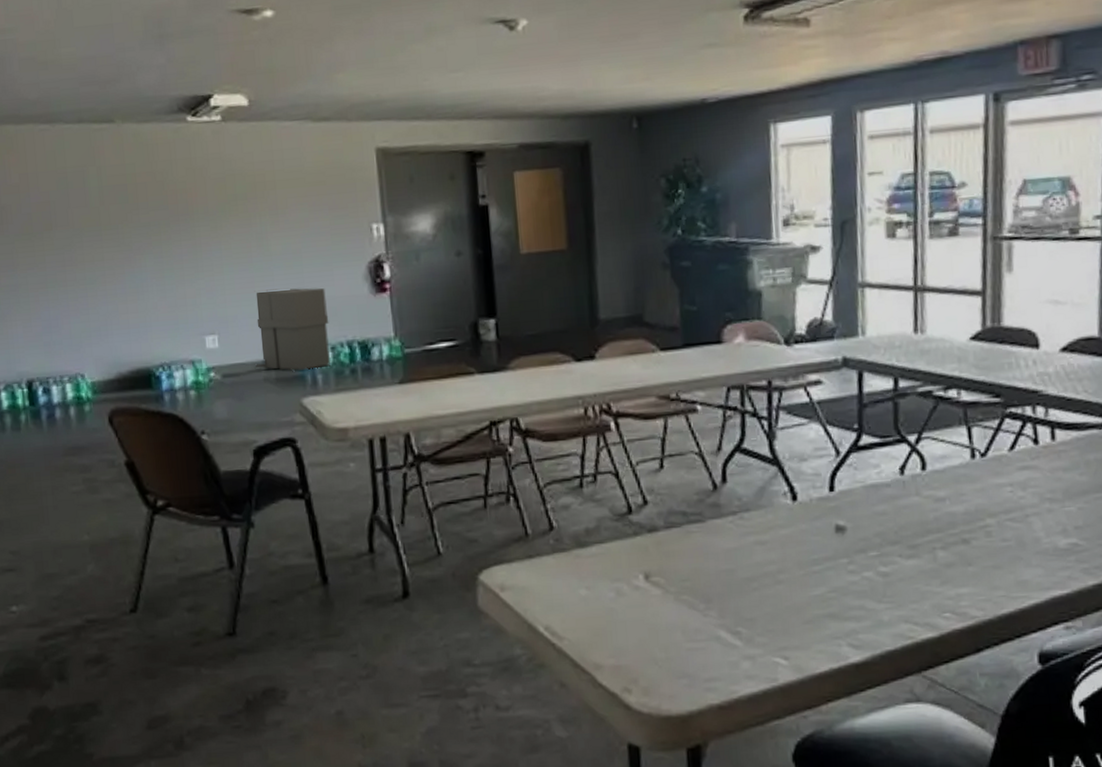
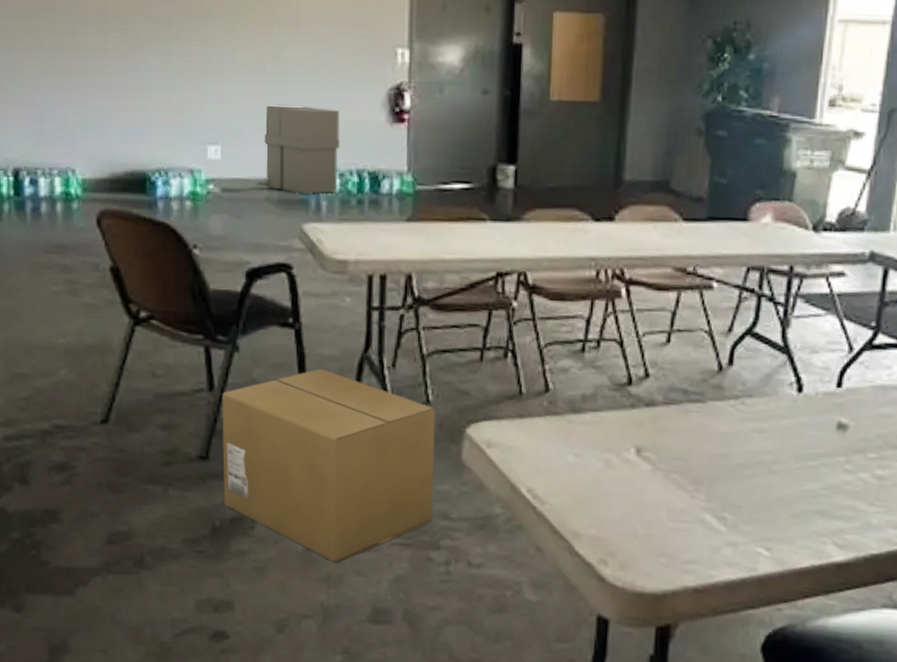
box: none [242,534,457,723] -> present [222,368,436,563]

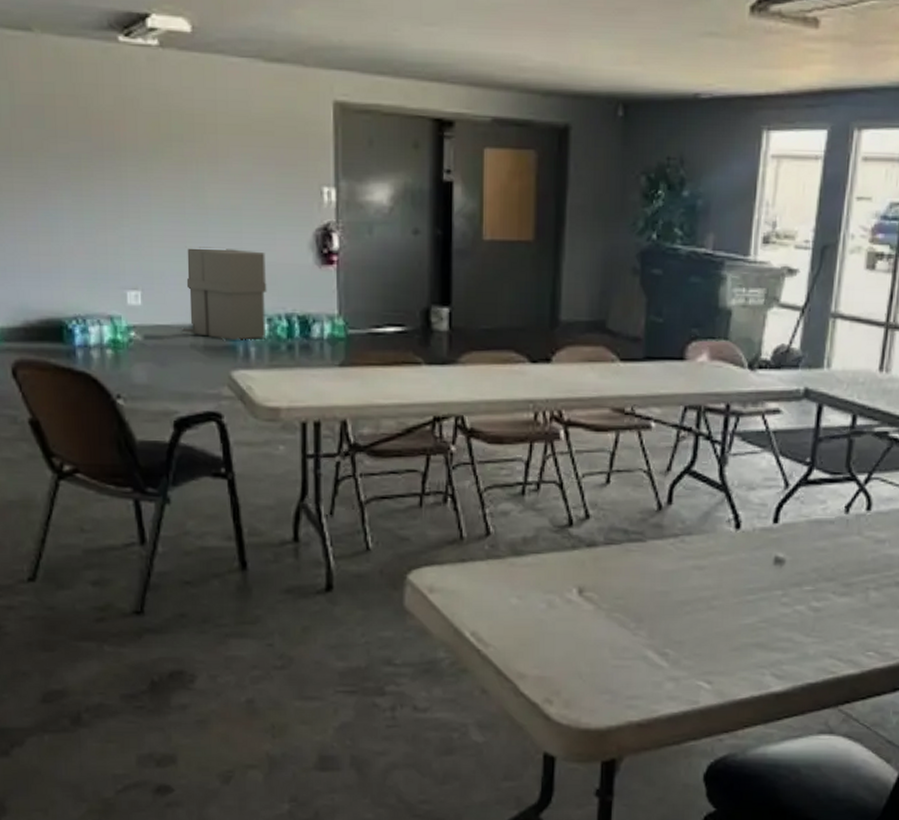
box: present [222,368,436,563] -> none [155,518,376,713]

